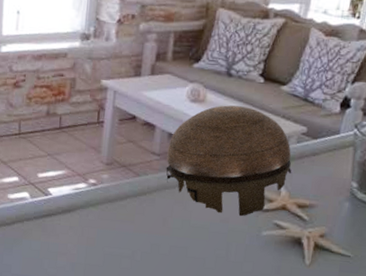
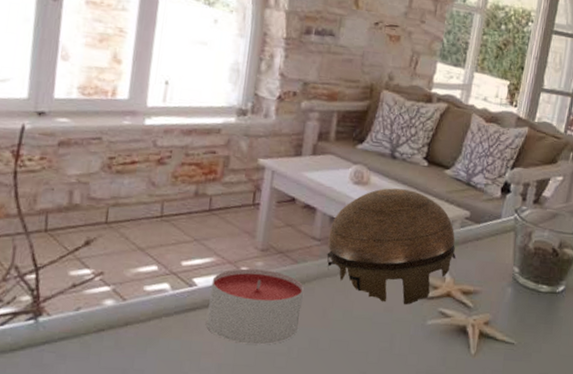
candle: none [61,180,145,248] -> present [206,268,304,345]

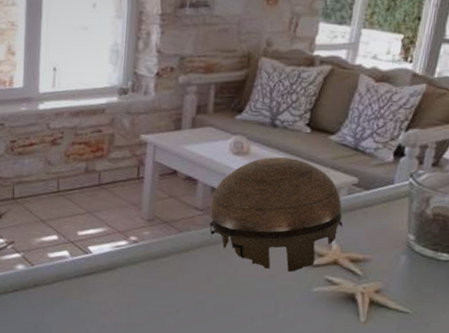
candle: present [206,268,304,345] -> none [102,237,188,307]

